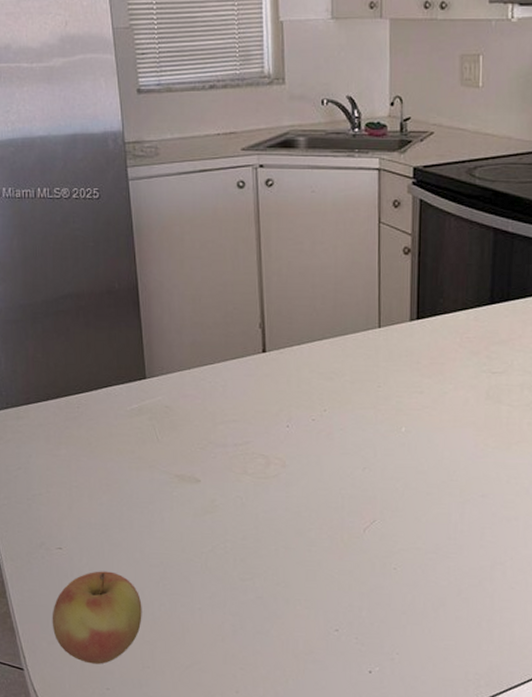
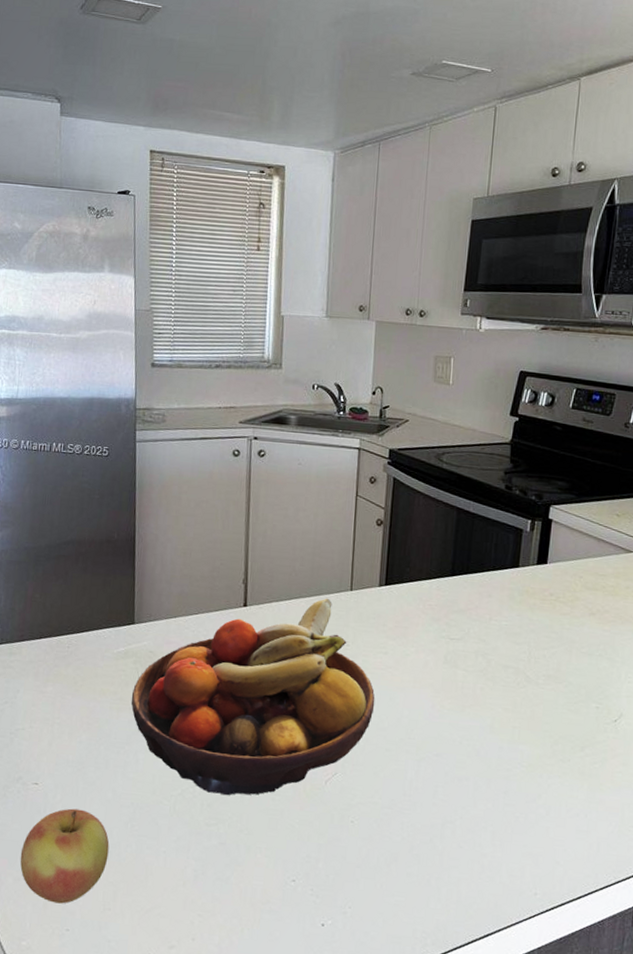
fruit bowl: none [150,337,413,549] -> present [131,598,375,795]

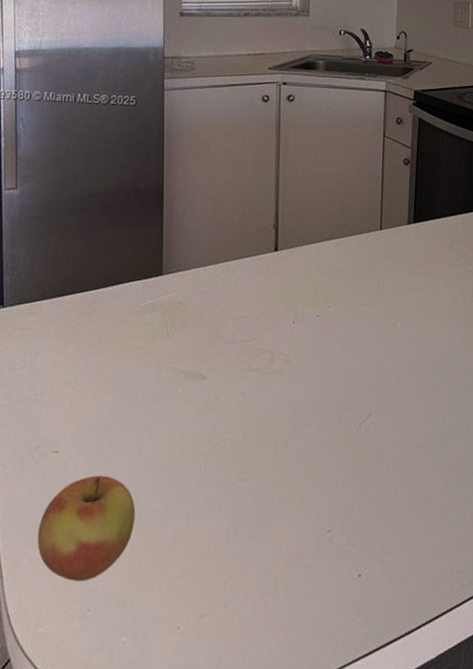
fruit bowl: present [131,598,375,795] -> none [159,238,407,447]

